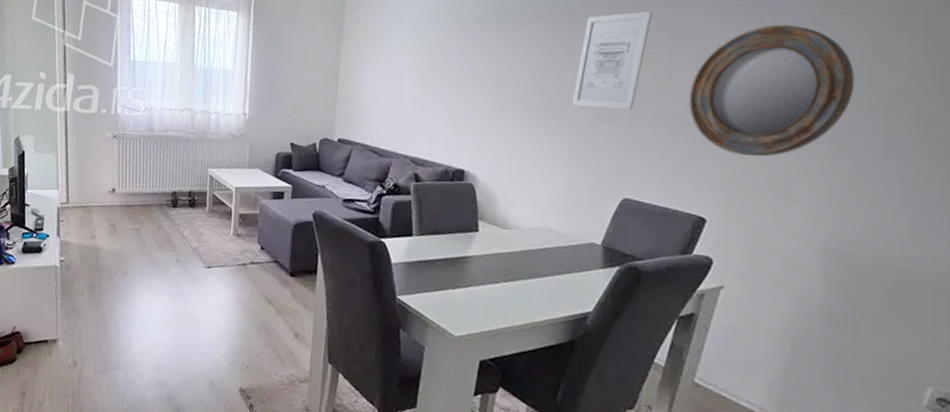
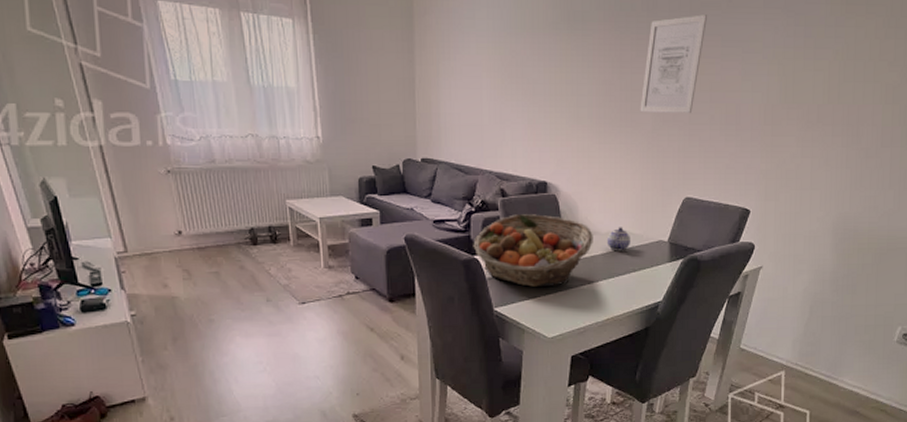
fruit basket: none [381,200,513,281] -> present [473,214,593,288]
teapot: none [528,224,557,251] -> present [606,227,631,251]
home mirror: present [688,24,855,157] -> none [737,27,864,152]

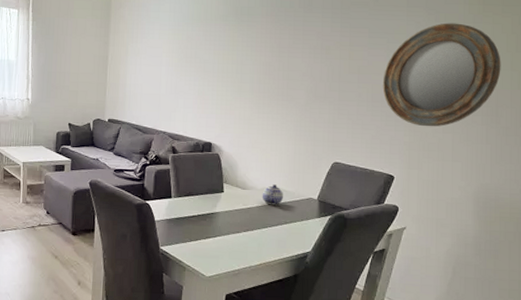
fruit basket: present [473,214,593,288] -> none [146,168,250,232]
wall art: present [640,14,707,114] -> none [295,11,356,92]
home mirror: none [737,27,864,152] -> present [382,23,501,127]

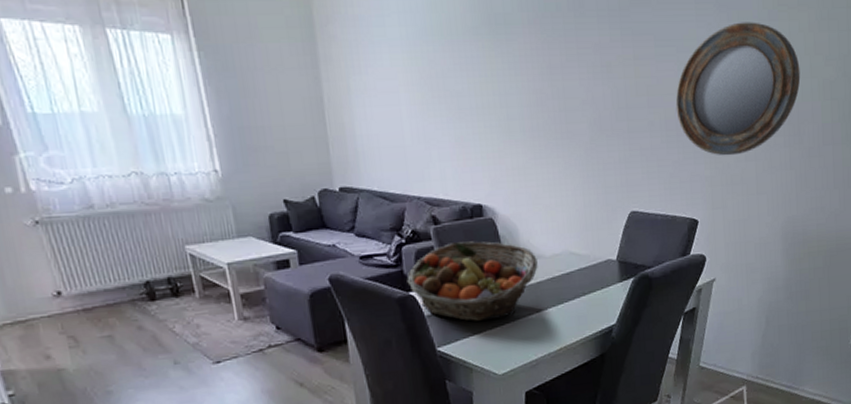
fruit basket: none [146,168,250,232] -> present [407,241,538,322]
teapot: present [262,184,284,206] -> none [552,248,578,275]

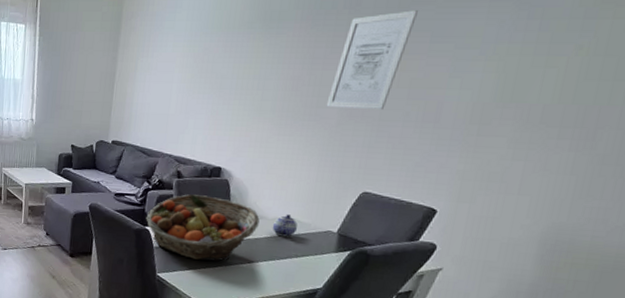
teapot: none [552,248,578,275] -> present [272,214,298,237]
wall art: none [574,13,638,122] -> present [326,10,418,110]
home mirror: present [675,22,801,156] -> none [438,20,615,153]

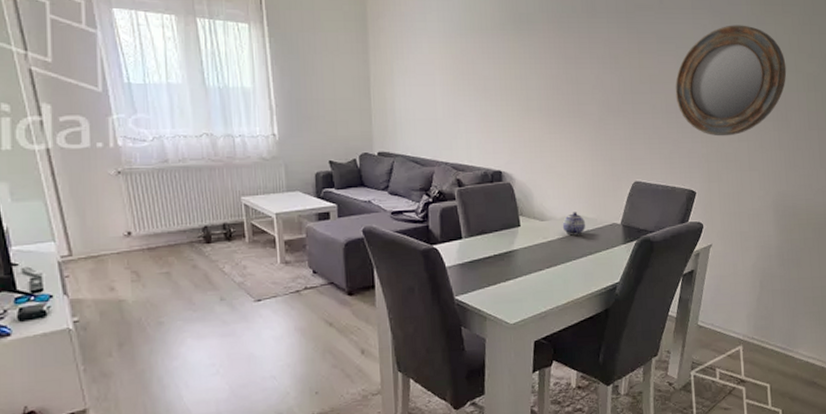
fruit basket: present [146,194,260,262] -> none [431,202,550,275]
wall art: present [326,10,418,110] -> none [586,15,642,105]
home mirror: none [438,20,615,153] -> present [675,25,787,137]

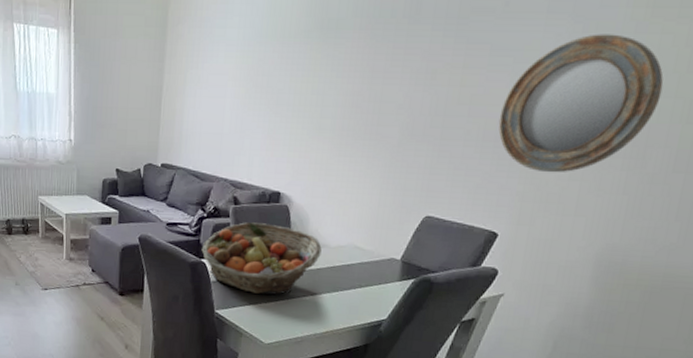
fruit basket: none [431,202,550,275] -> present [201,222,322,295]
teapot: present [562,212,586,236] -> none [335,242,361,266]

